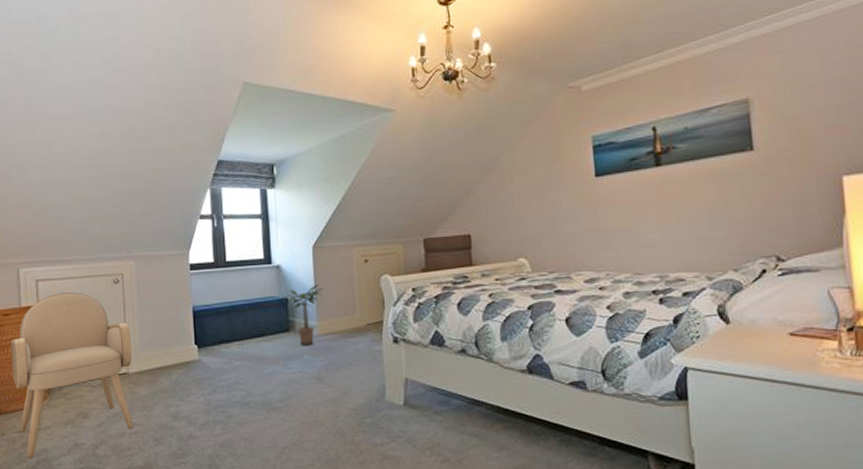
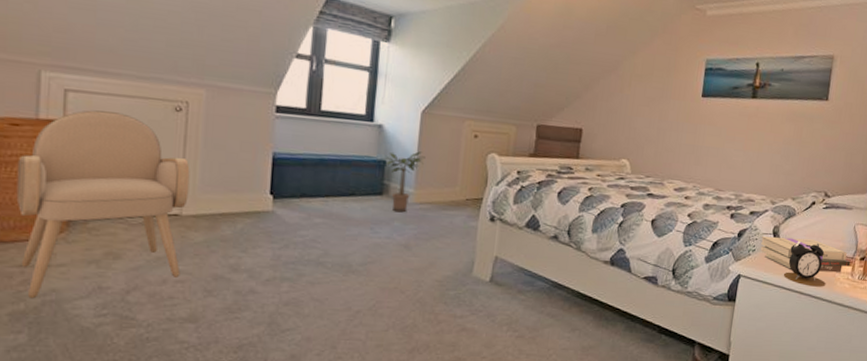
books: none [703,314,835,355] -> present [760,236,851,273]
alarm clock: none [743,316,805,372] -> present [783,240,826,287]

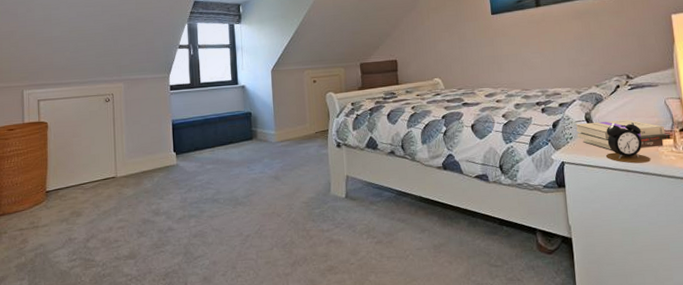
armchair: present [16,110,190,299] -> none [14,110,121,253]
potted plant: present [384,151,426,213] -> none [249,101,280,151]

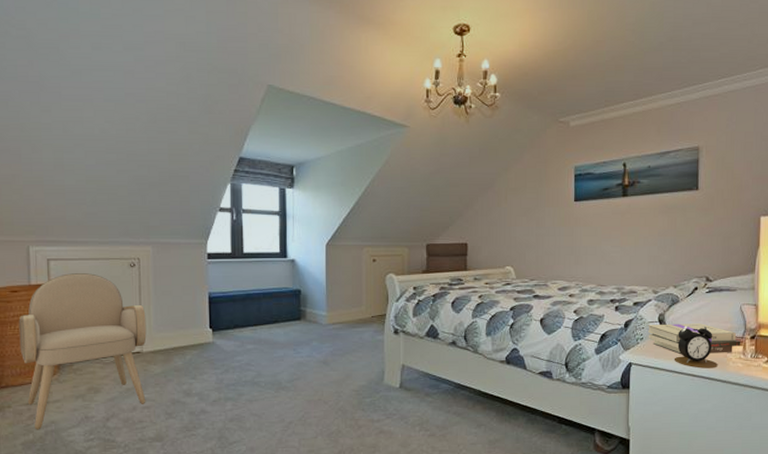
armchair: none [14,110,121,253] -> present [18,273,147,430]

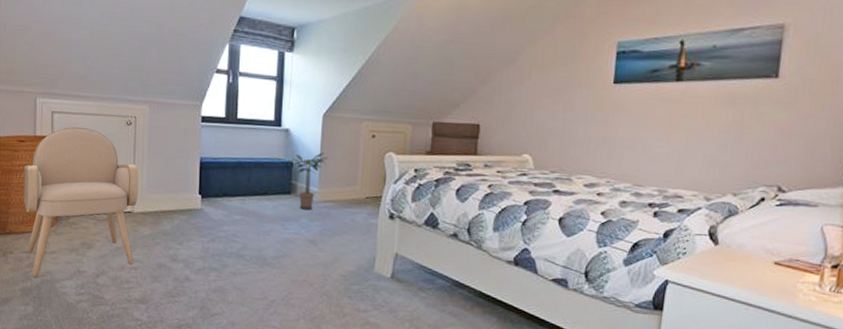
potted plant: none [299,279,333,334] -> present [291,152,328,210]
books: present [647,323,741,355] -> none [692,238,818,283]
alarm clock: present [674,325,718,369] -> none [724,242,783,299]

